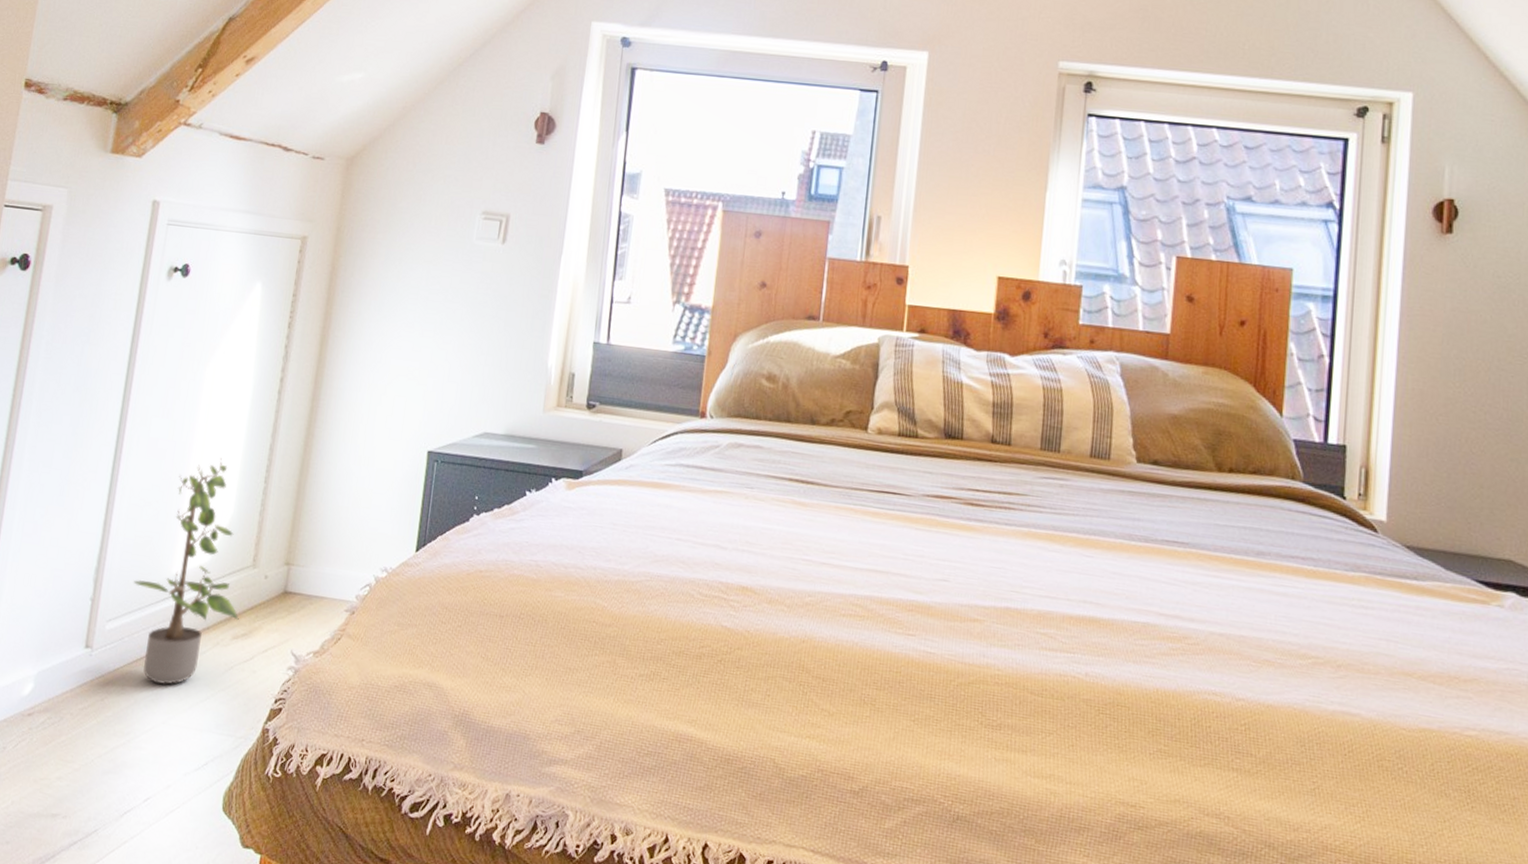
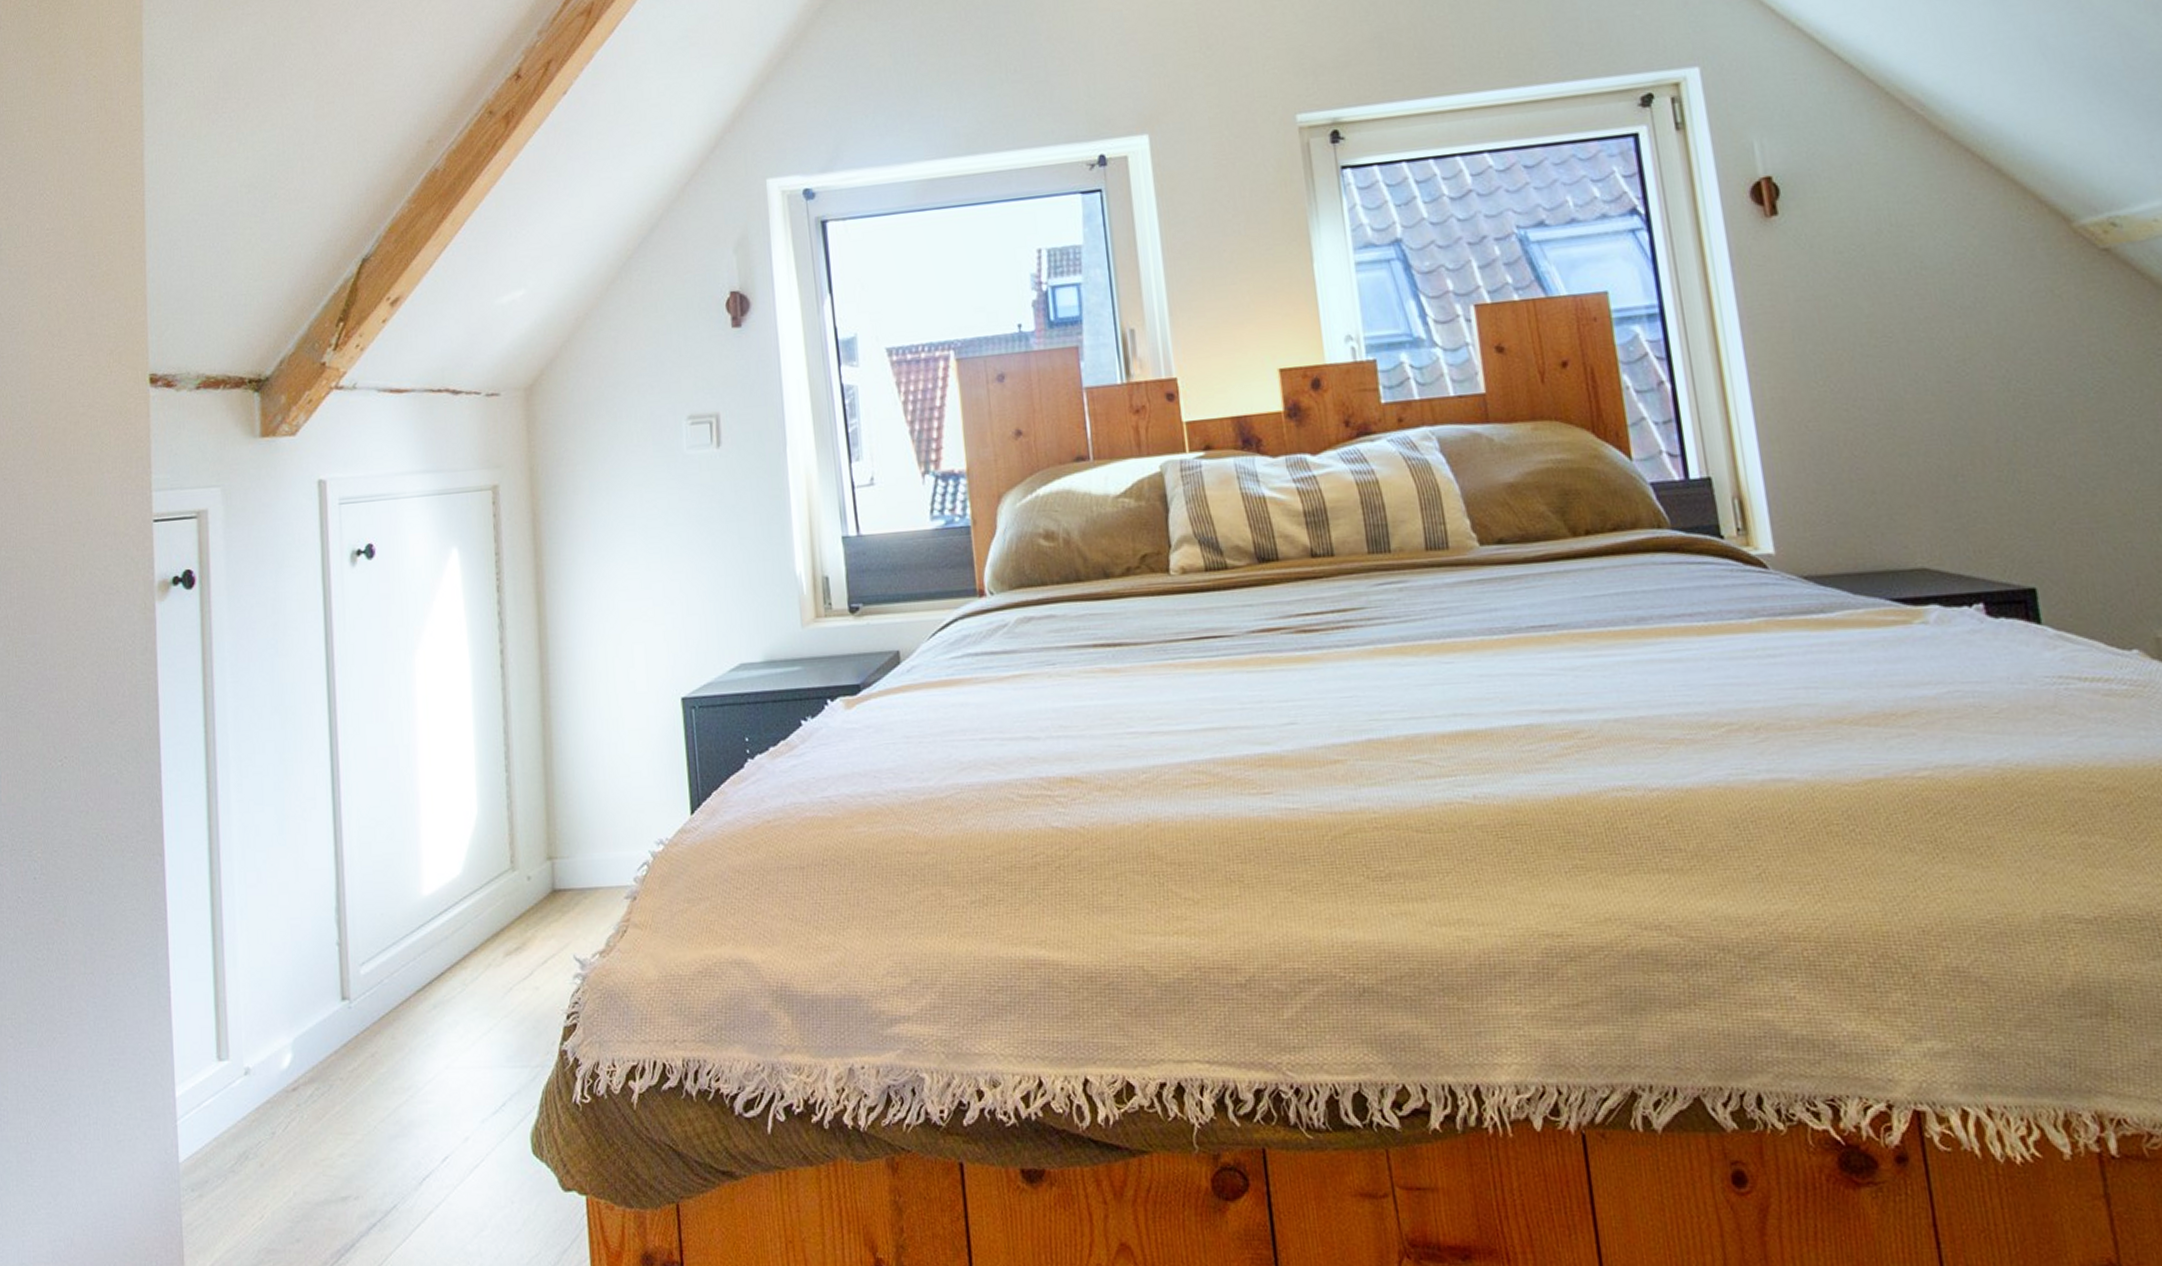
potted plant: present [134,457,239,685] -> none [381,753,508,1025]

